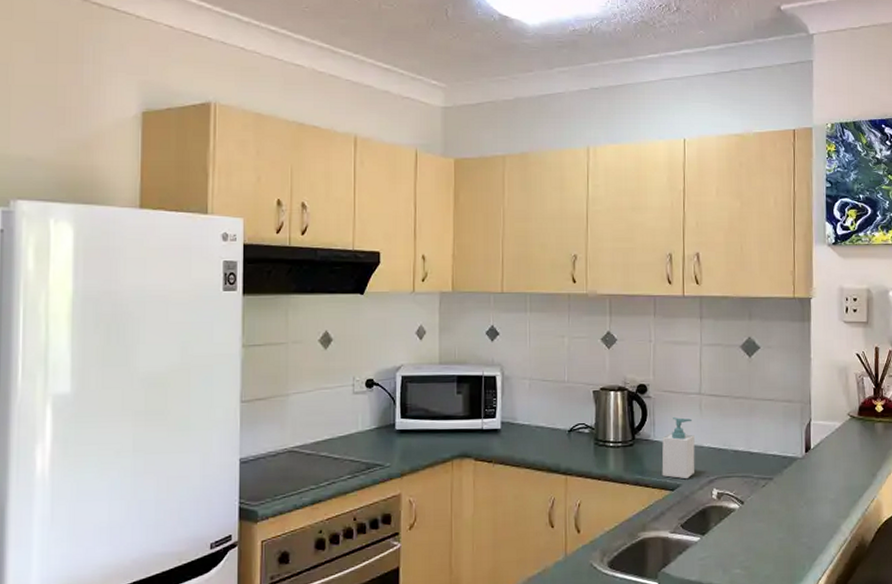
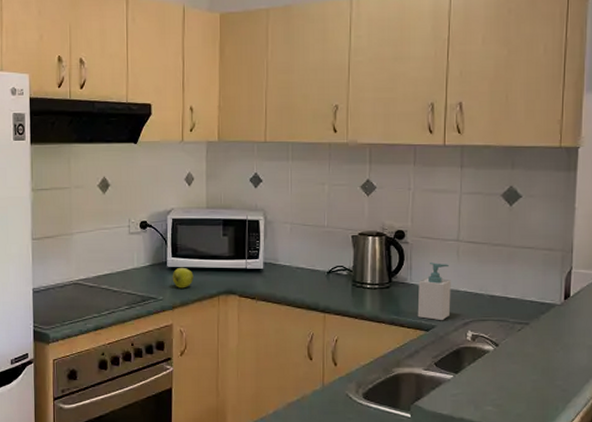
apple: none [401,429,425,453] -> present [172,267,194,289]

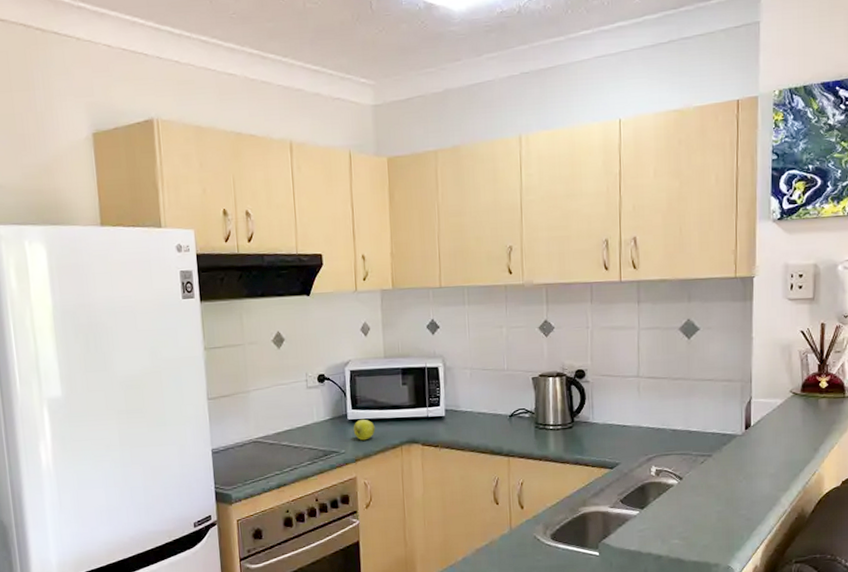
soap bottle: present [417,263,451,321] -> none [601,400,634,458]

